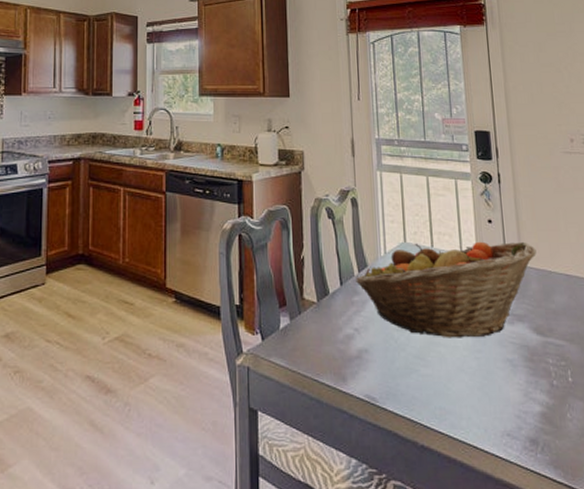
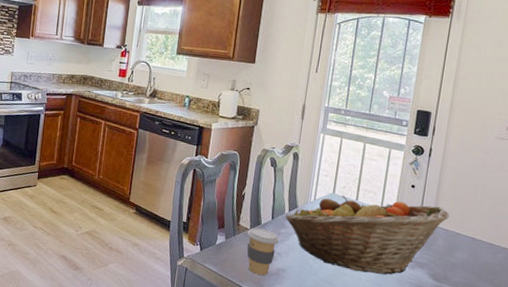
coffee cup: none [314,300,354,361] -> present [246,228,279,275]

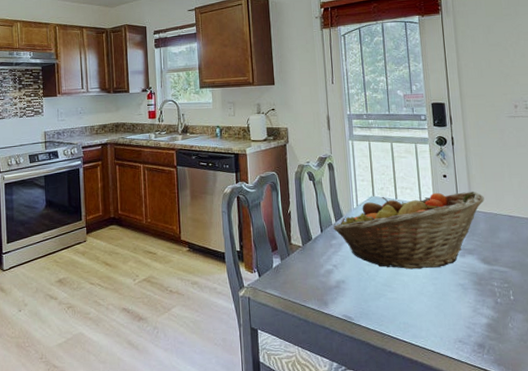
coffee cup: present [246,228,279,275] -> none [300,244,332,291]

